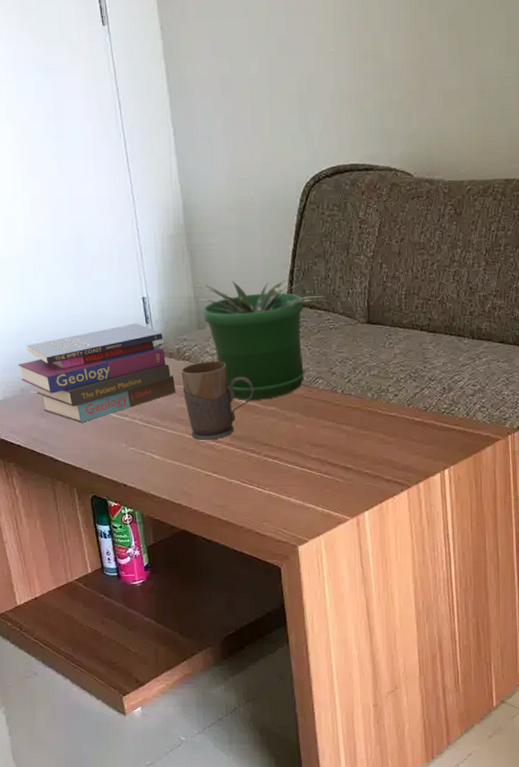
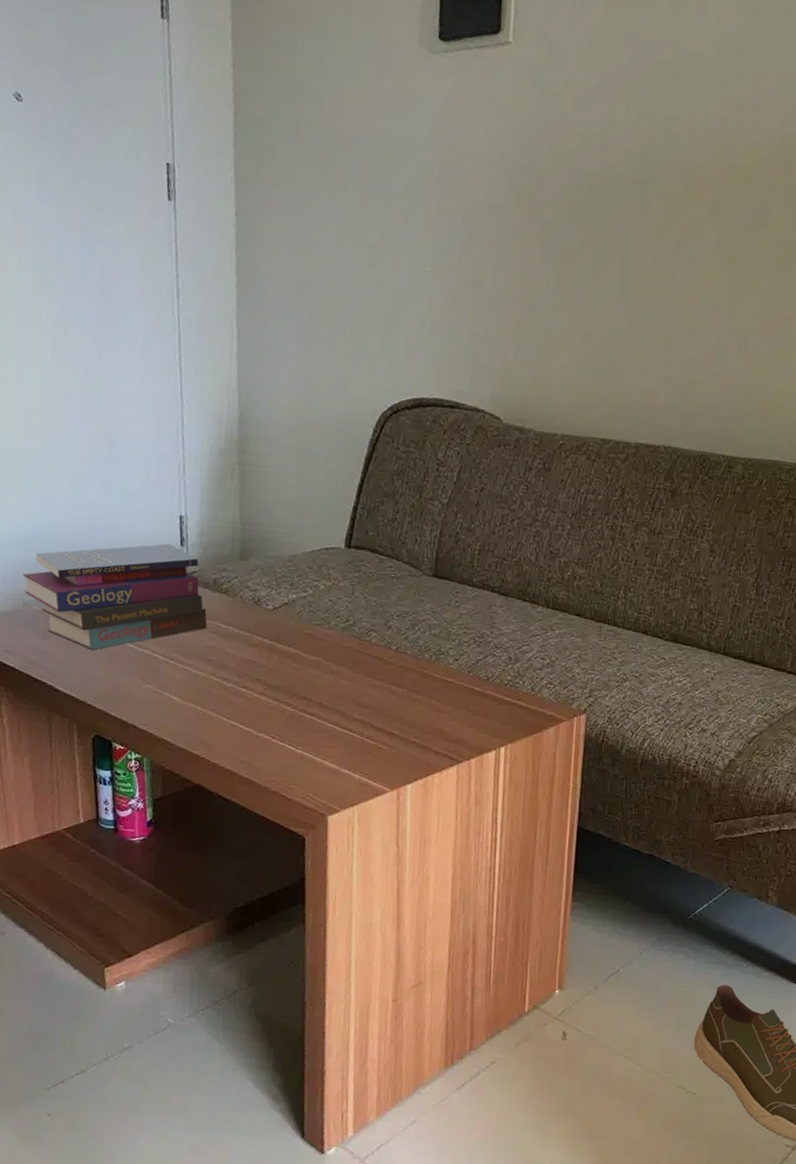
mug: present [181,361,254,440] -> none [215,596,298,686]
planter: present [193,279,326,400] -> none [238,506,390,648]

